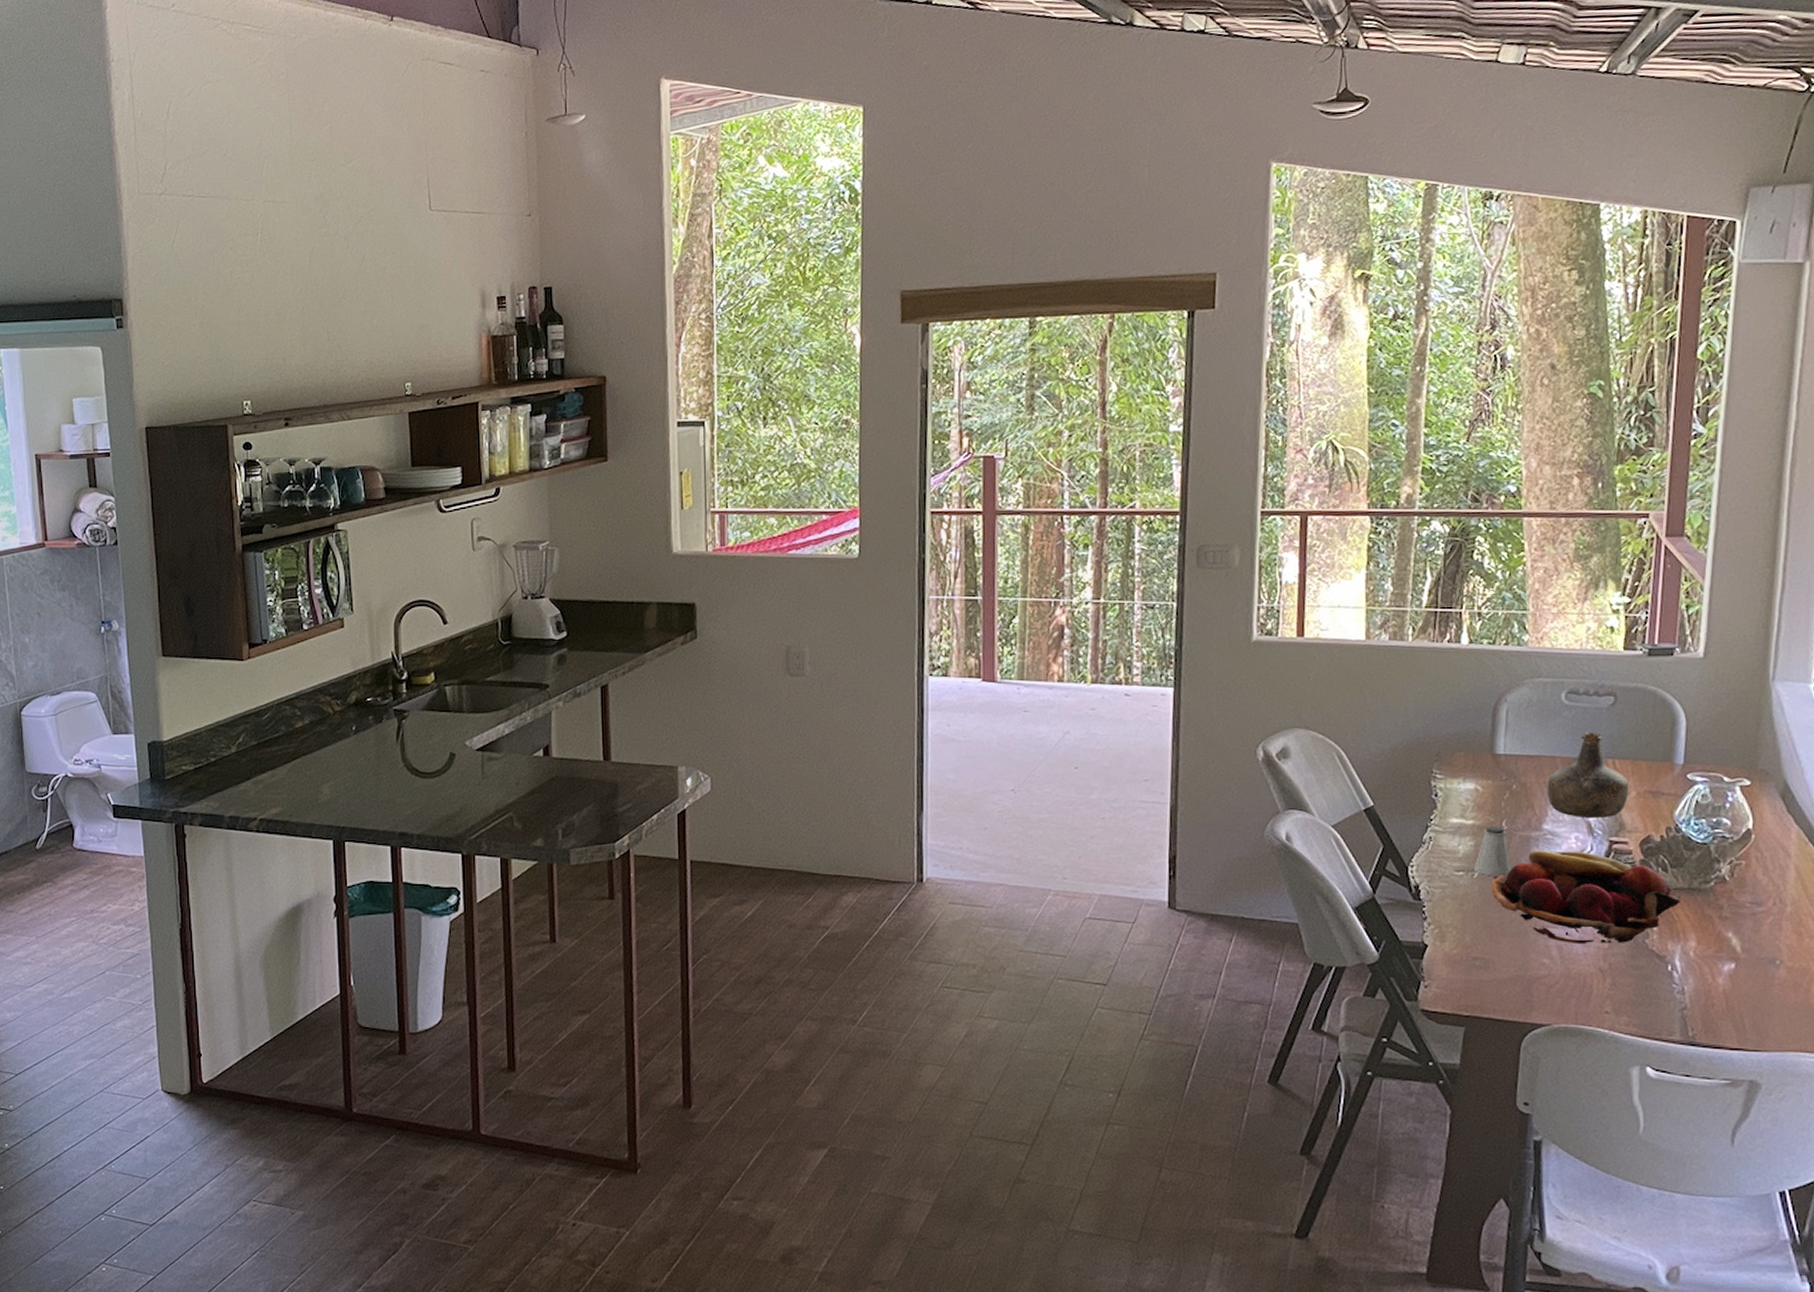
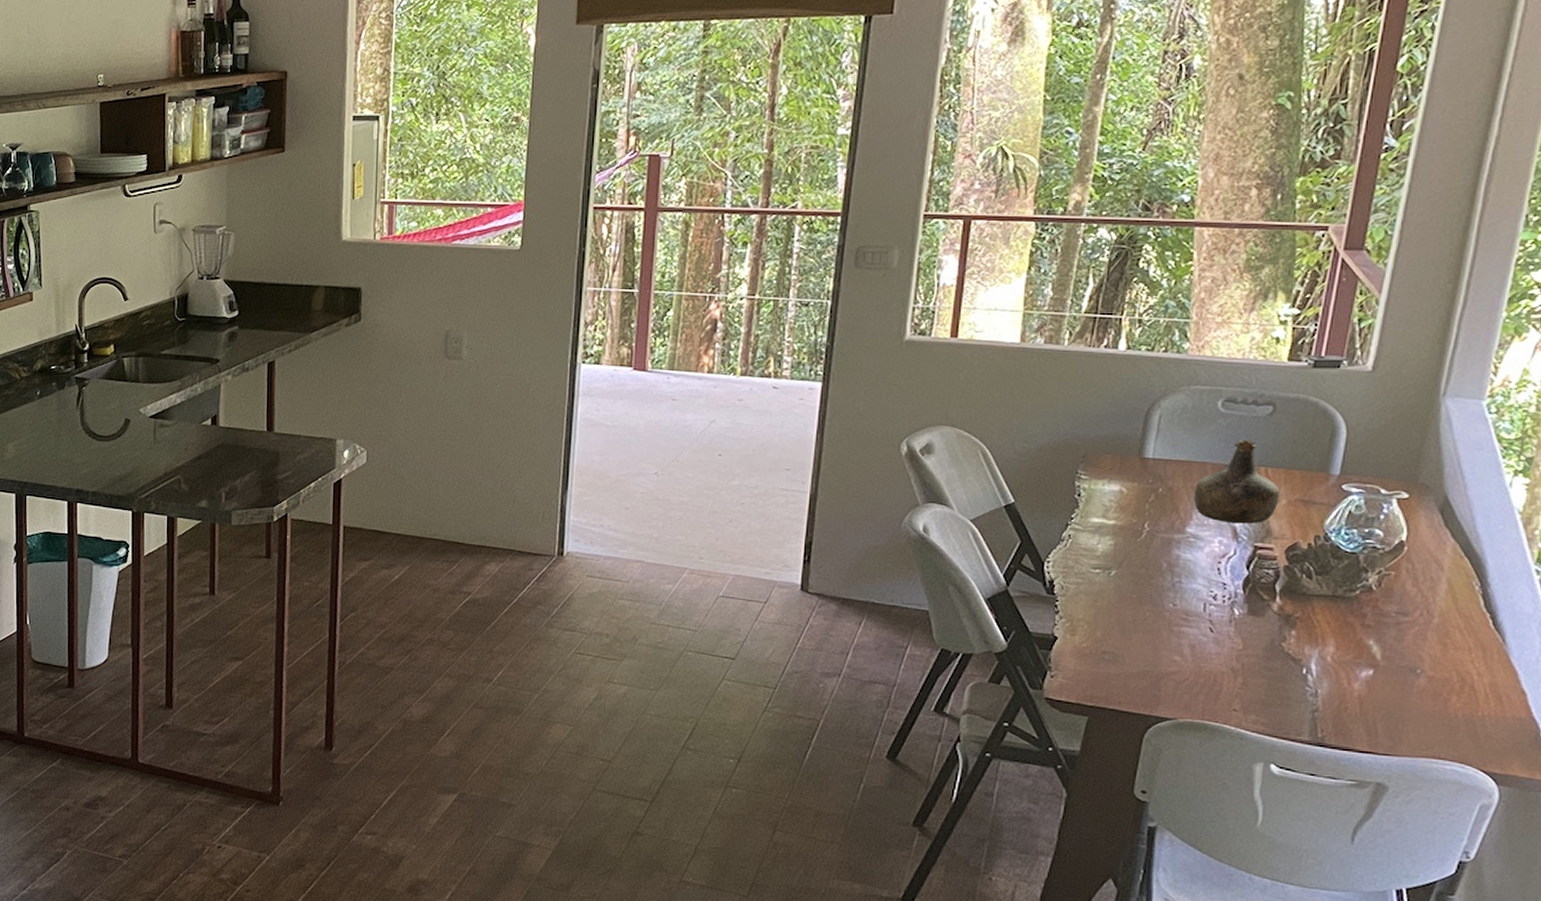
saltshaker: present [1474,825,1511,876] -> none [1112,526,1150,576]
fruit basket: present [1491,850,1682,943] -> none [1127,552,1324,645]

